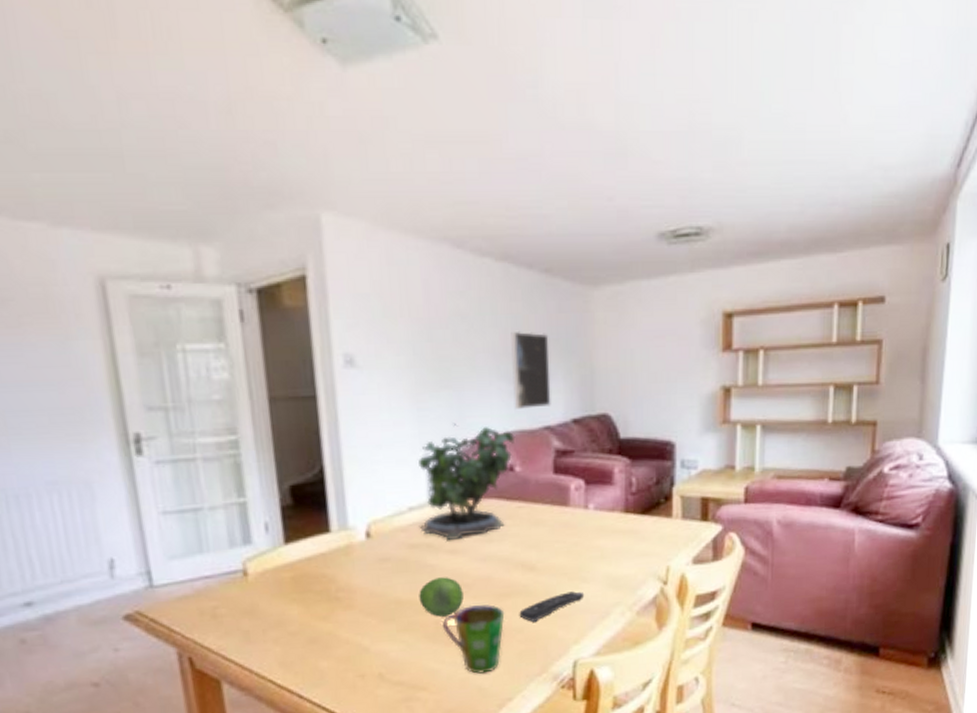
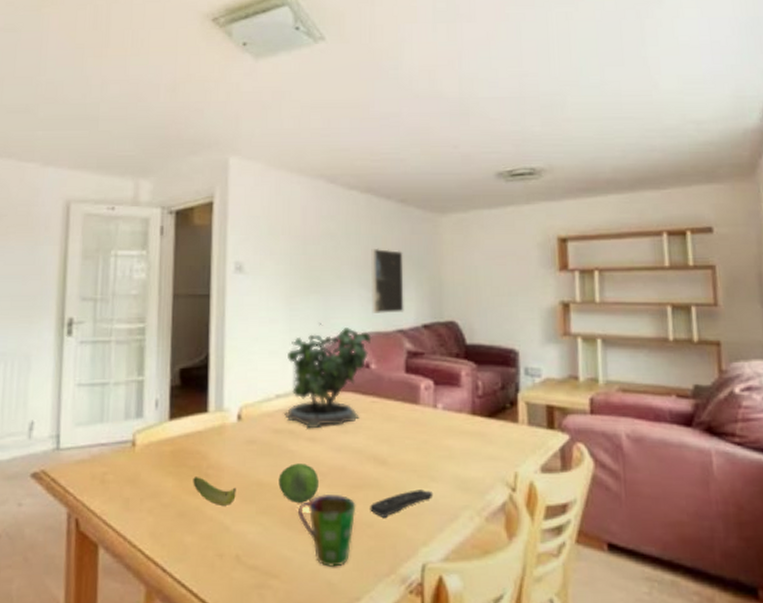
banana: none [321,601,373,628] -> present [193,477,236,505]

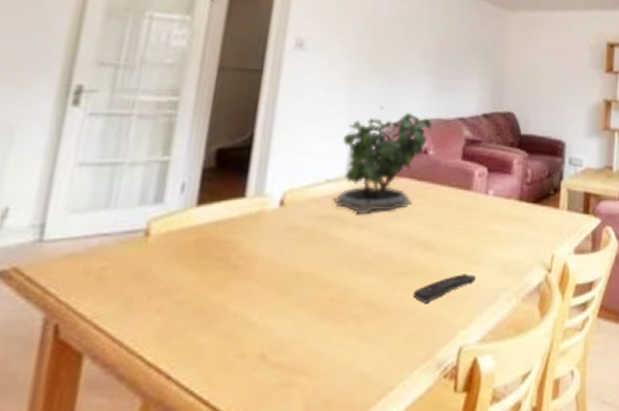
banana: present [193,477,236,505] -> none [217,269,269,300]
fruit: present [278,463,319,503] -> none [318,251,363,293]
cup: present [298,495,356,567] -> none [336,282,400,358]
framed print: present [371,248,404,313] -> none [435,37,471,101]

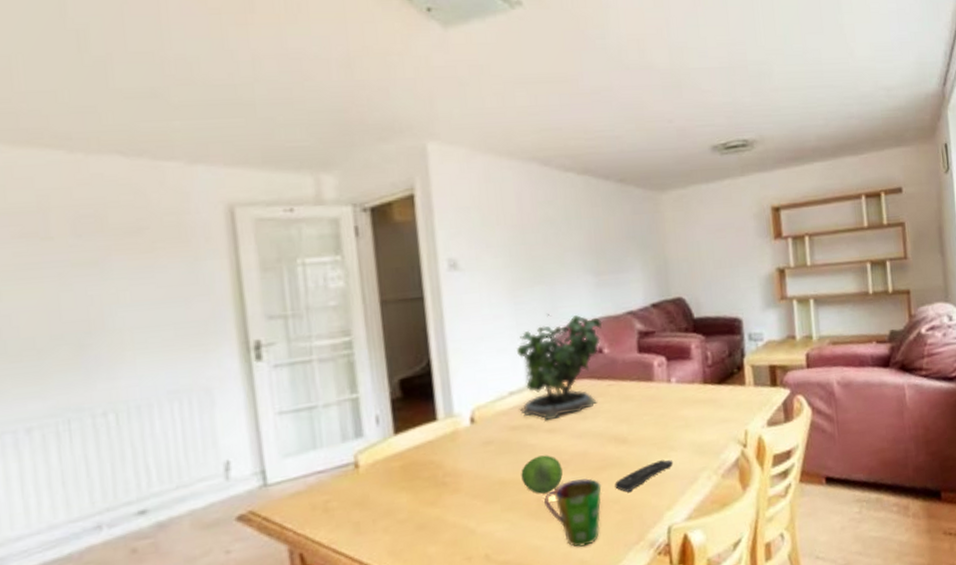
fruit: none [318,251,363,293] -> present [521,455,563,494]
cup: none [336,282,400,358] -> present [544,478,602,547]

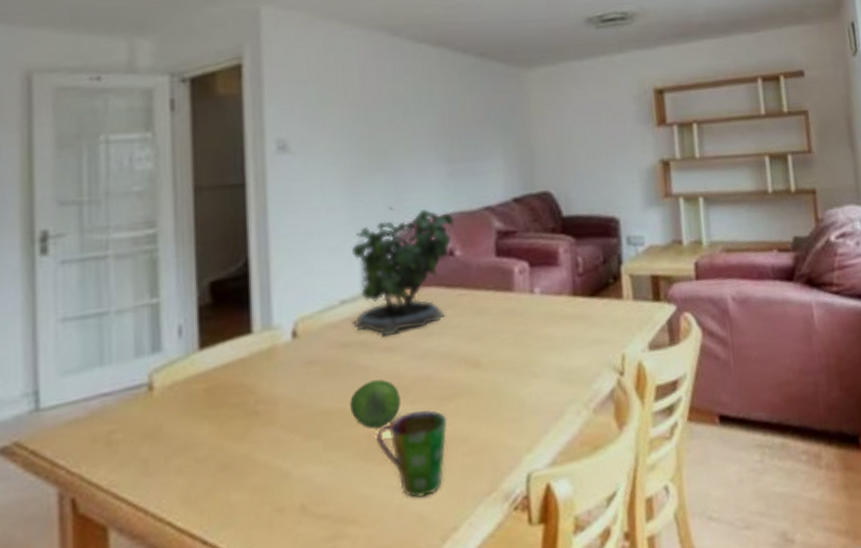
remote control: present [615,460,674,493] -> none [463,389,536,430]

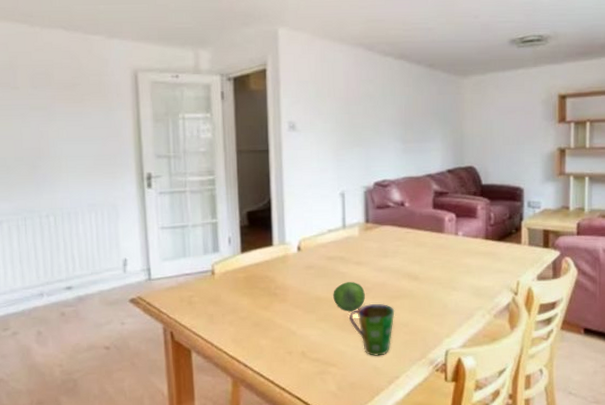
potted plant: present [352,206,455,337] -> none [336,170,406,255]

